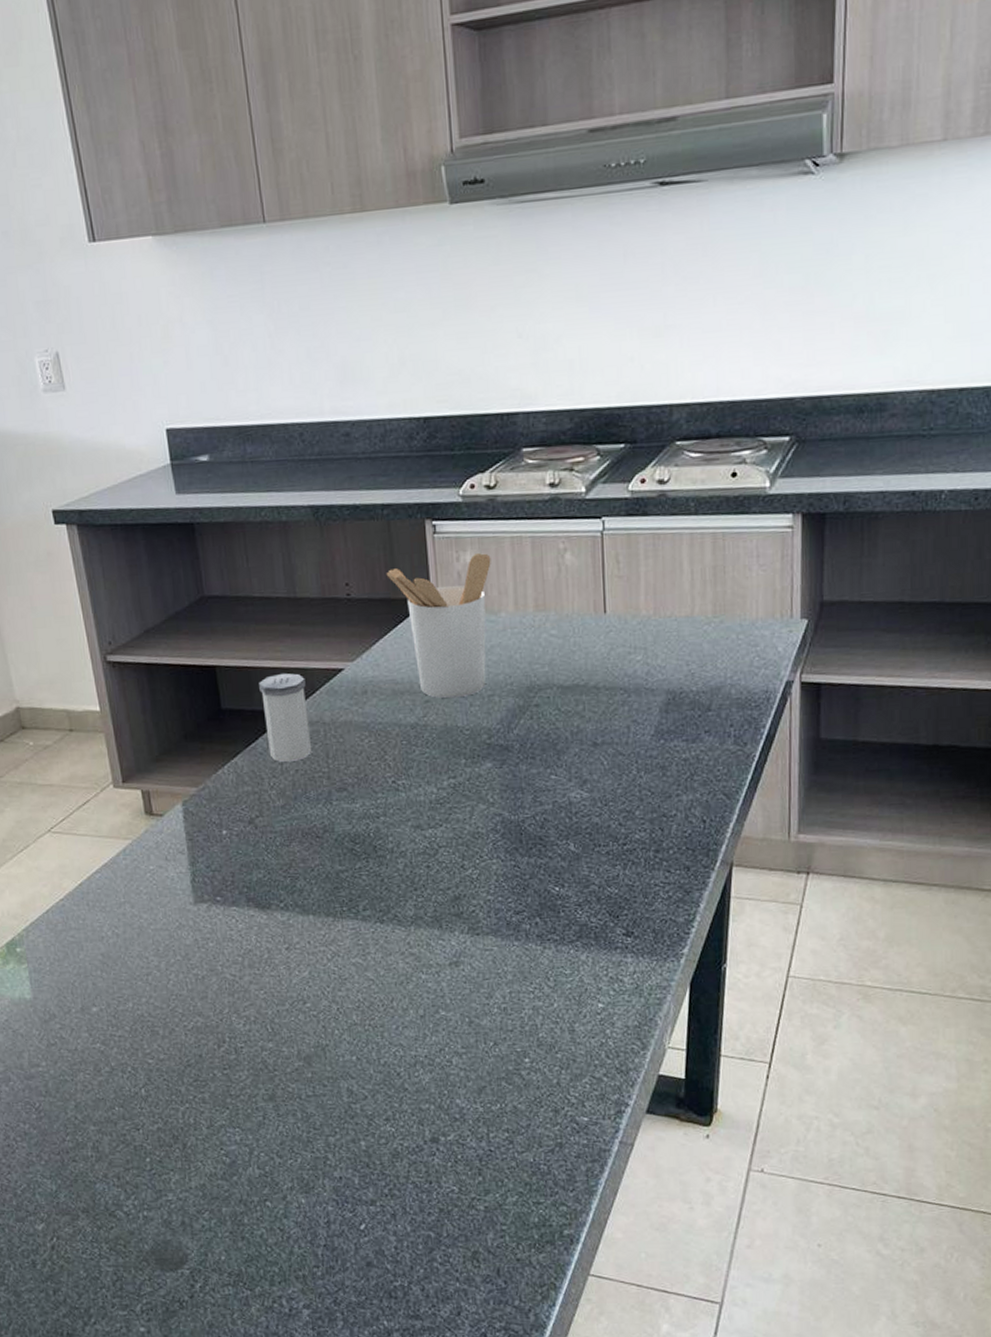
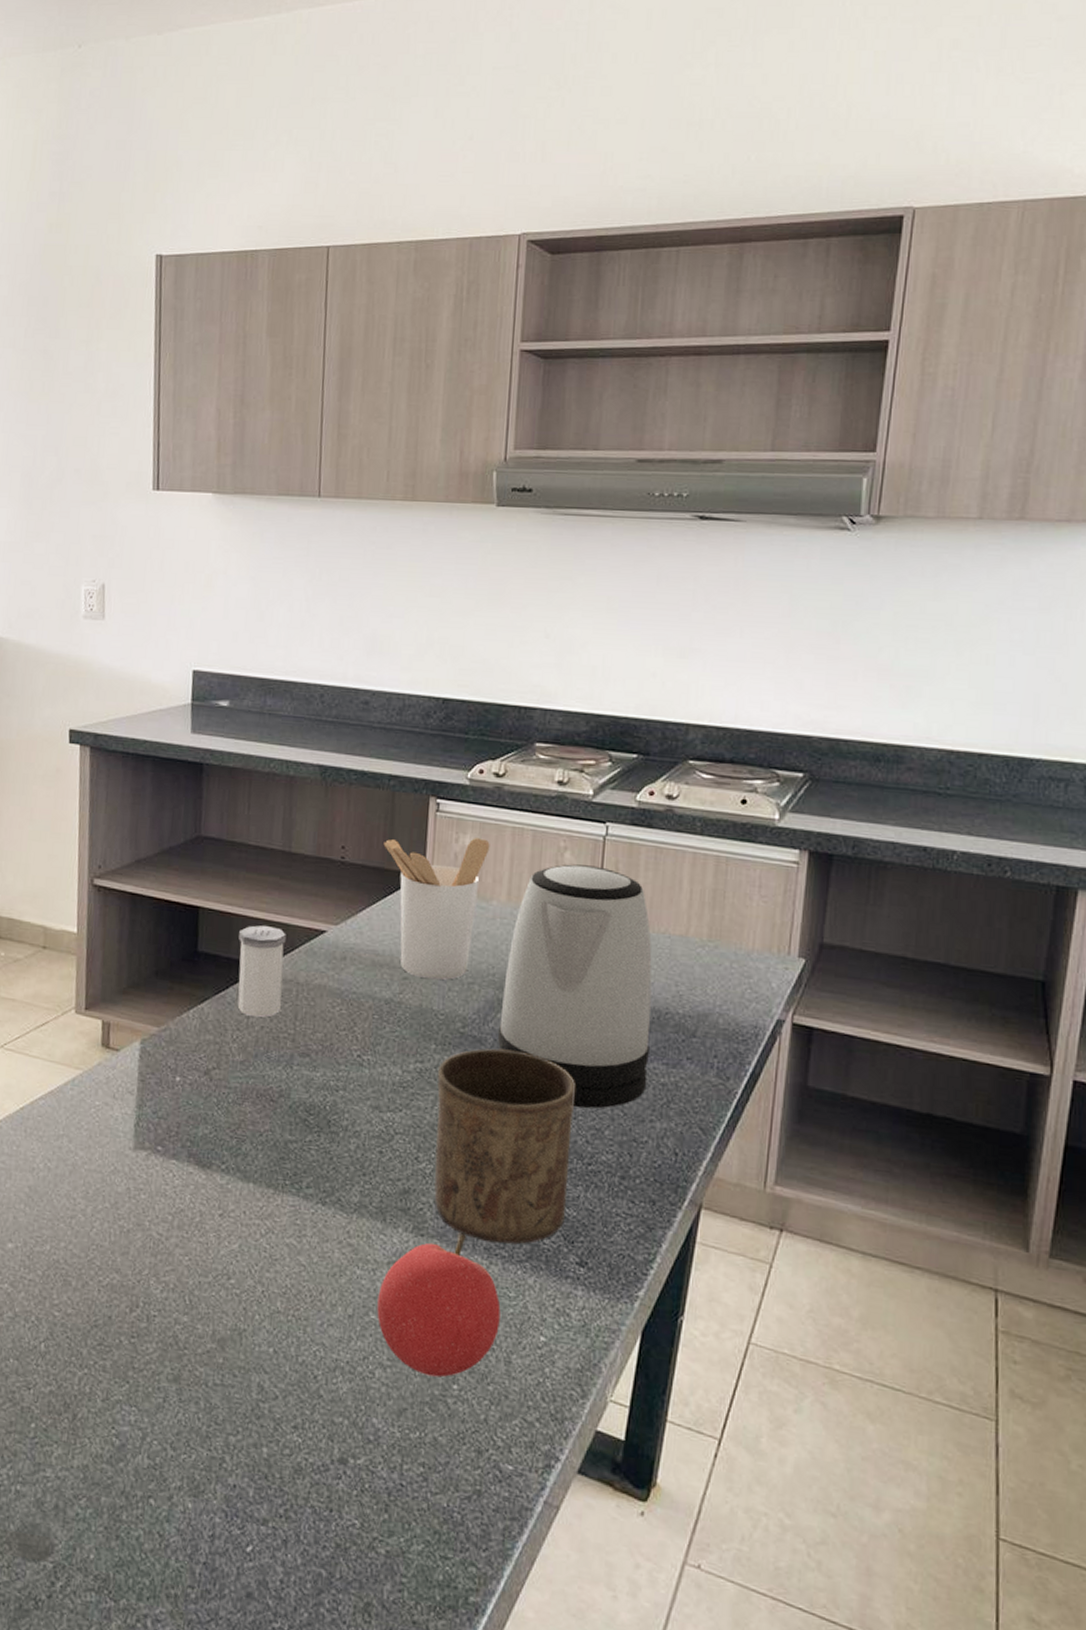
fruit: none [445,926,560,1055] -> present [377,1232,501,1378]
cup: none [470,752,608,930] -> present [434,1049,575,1245]
kettle: none [522,562,670,795] -> present [497,864,652,1109]

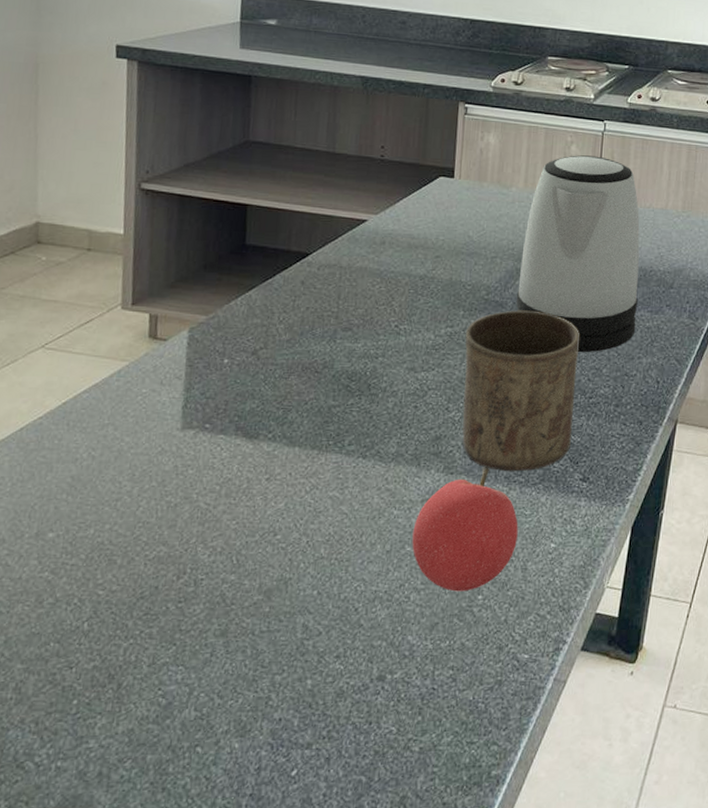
salt shaker: present [237,925,286,1018] -> none [284,217,330,300]
utensil holder: present [383,838,490,980] -> none [418,136,510,257]

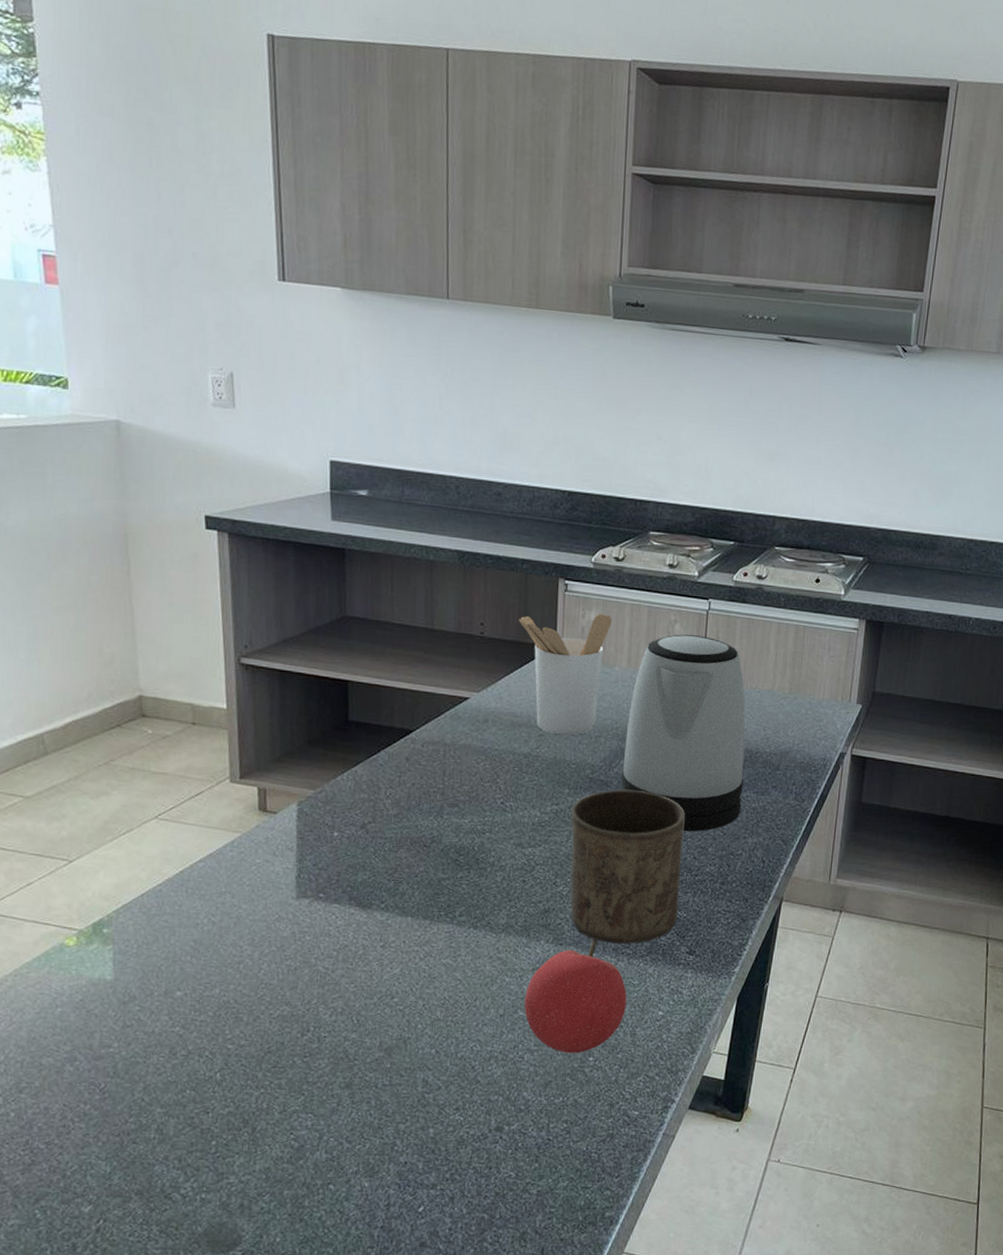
utensil holder: none [418,136,510,257] -> present [518,614,612,736]

